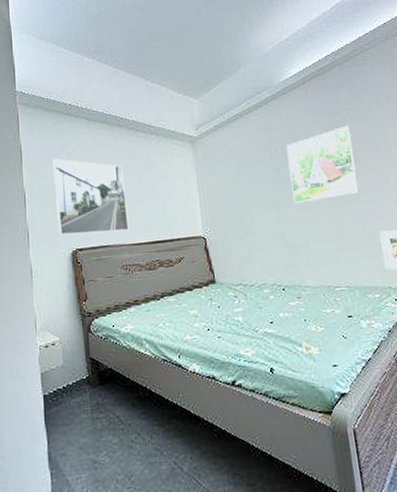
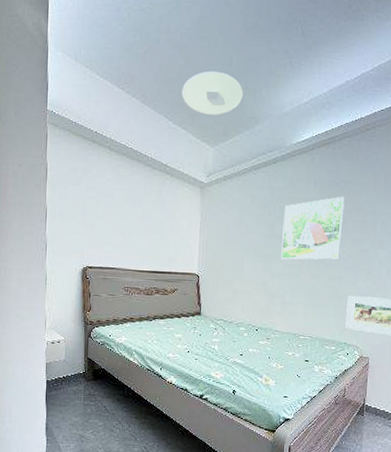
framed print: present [52,158,129,236] -> none [73,181,136,258]
ceiling light: none [155,25,219,69] -> present [182,71,243,115]

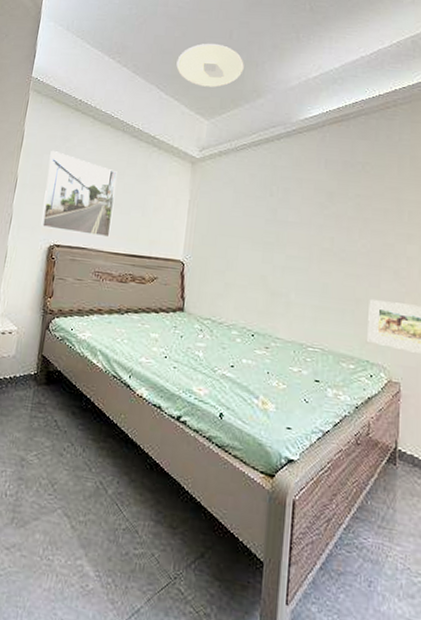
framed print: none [73,181,136,258] -> present [41,150,117,238]
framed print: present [281,196,345,260] -> none [285,179,363,254]

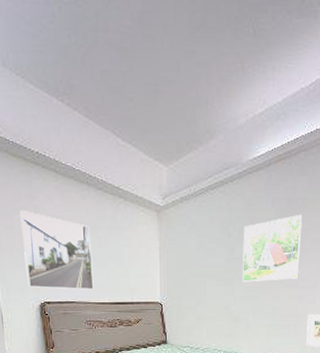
ceiling light: present [176,43,244,87] -> none [128,78,195,130]
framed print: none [285,179,363,254] -> present [243,214,303,283]

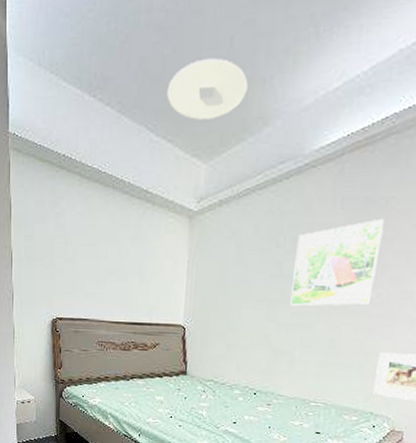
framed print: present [19,209,94,290] -> none [40,217,111,307]
ceiling light: none [128,78,195,130] -> present [167,57,248,120]

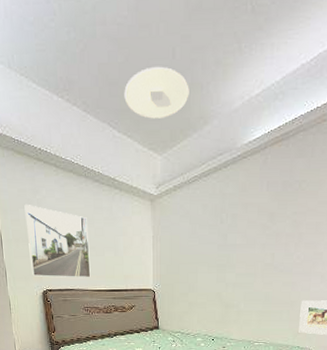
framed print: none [40,217,111,307] -> present [24,204,91,278]
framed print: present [290,218,385,307] -> none [234,197,299,269]

